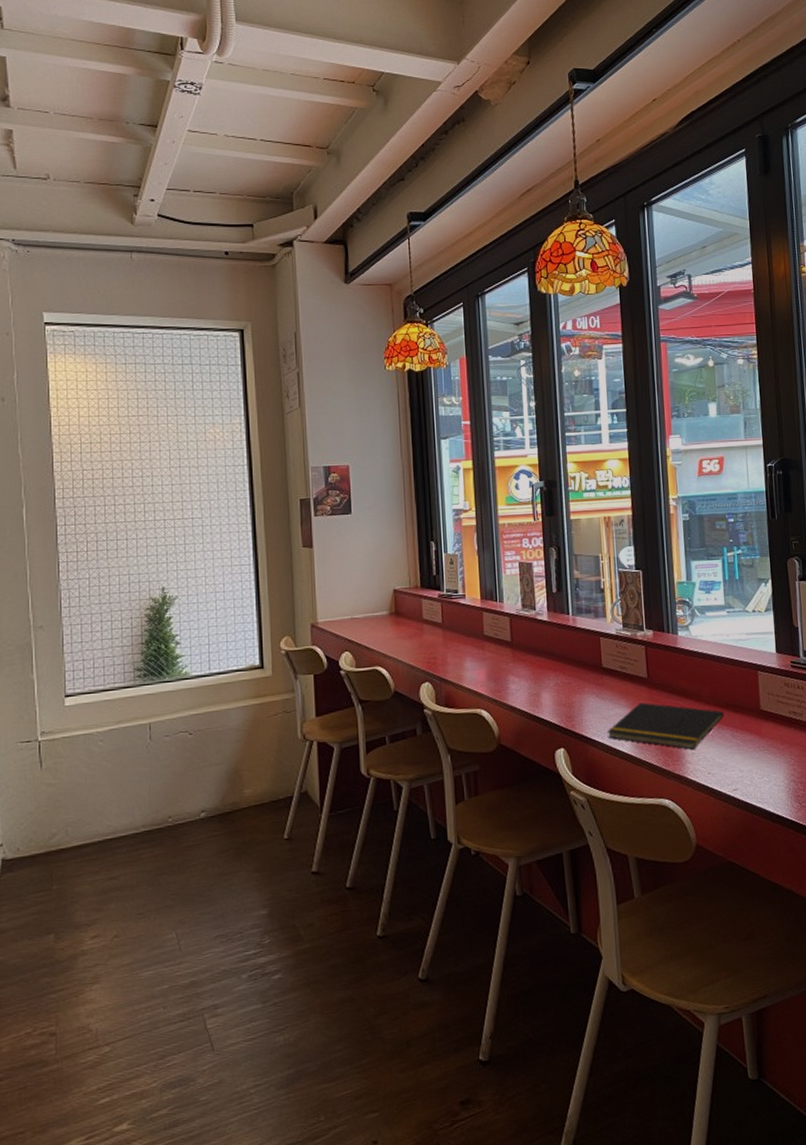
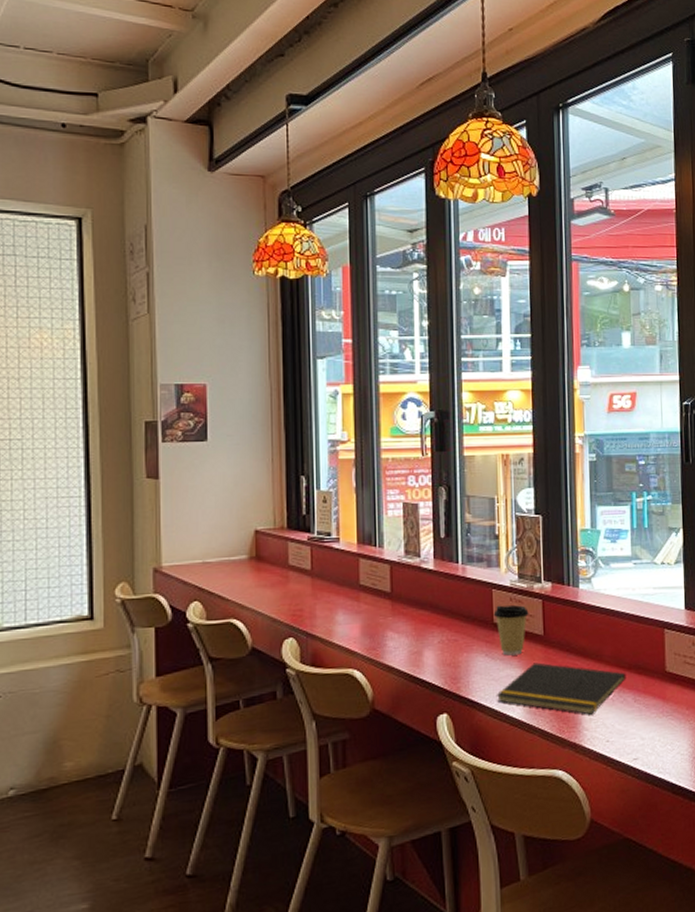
coffee cup: none [602,651,634,697] -> present [493,605,529,656]

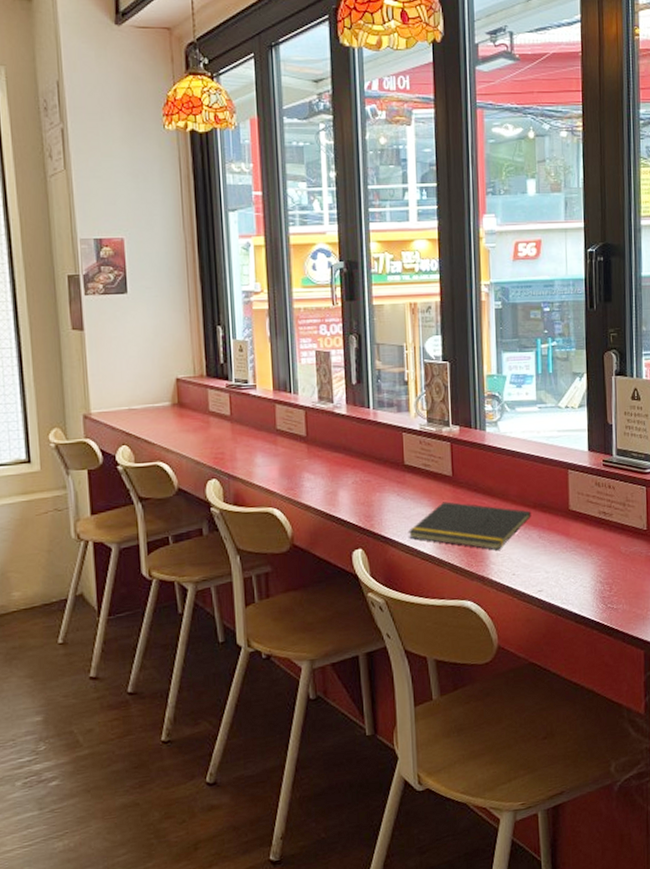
coffee cup: present [493,605,529,656] -> none [404,448,438,495]

